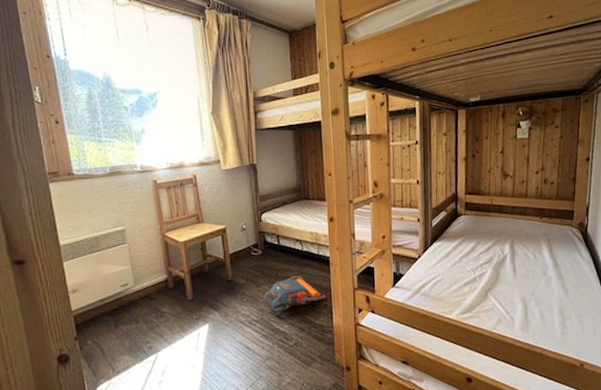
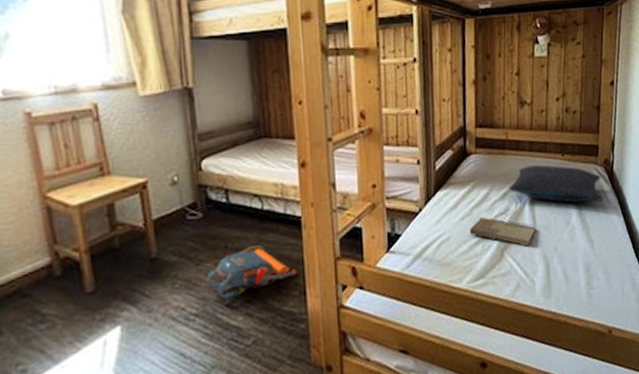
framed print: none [459,264,516,290] -> present [470,217,536,247]
pillow: none [493,225,578,257] -> present [509,165,603,203]

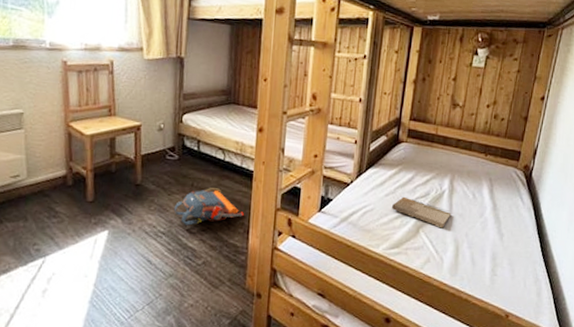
pillow: present [509,165,603,203] -> none [432,160,519,201]

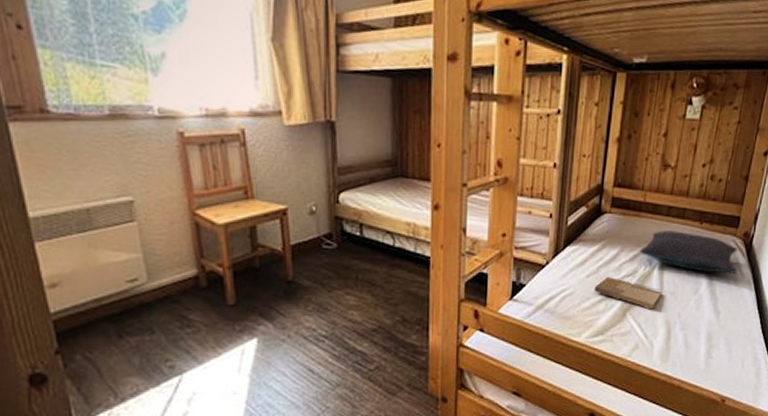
backpack: present [173,188,244,226] -> none [336,280,421,326]
pillow: none [432,160,519,201] -> present [640,231,737,274]

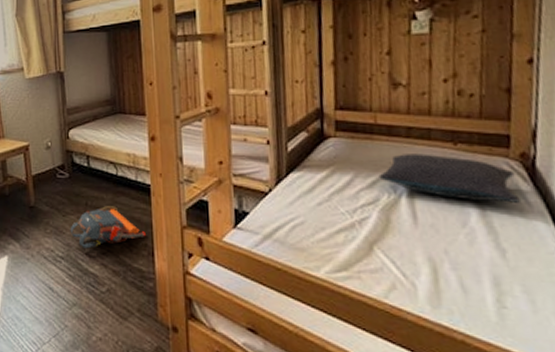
backpack: none [336,280,421,326] -> present [70,206,146,249]
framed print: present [595,276,663,310] -> none [329,204,418,244]

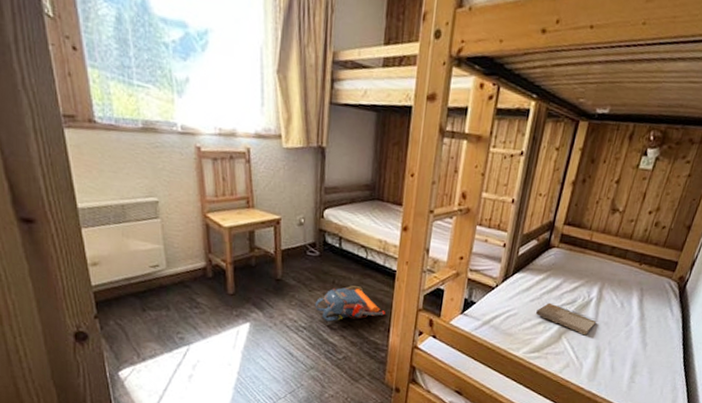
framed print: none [329,204,418,244] -> present [536,302,597,336]
pillow: present [379,154,520,203] -> none [580,267,671,312]

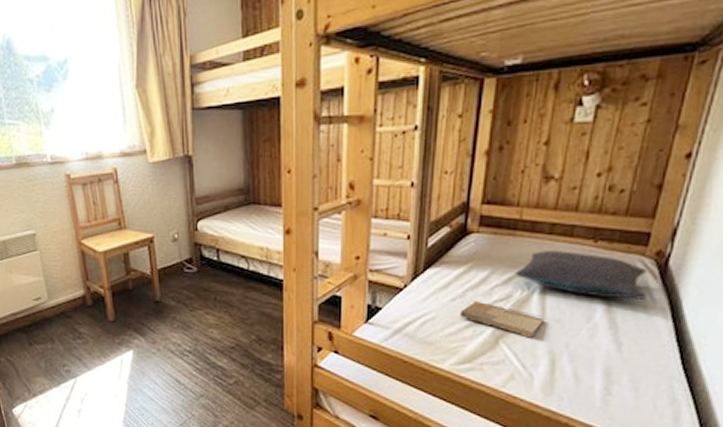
backpack: present [314,286,385,322] -> none [198,301,276,343]
pillow: none [580,267,671,312] -> present [515,251,647,299]

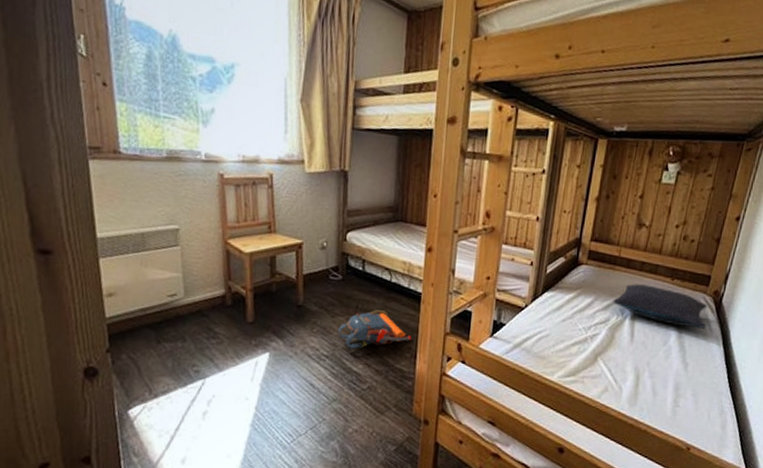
backpack: none [198,301,276,343] -> present [337,310,411,349]
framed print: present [460,300,545,338] -> none [569,322,633,357]

